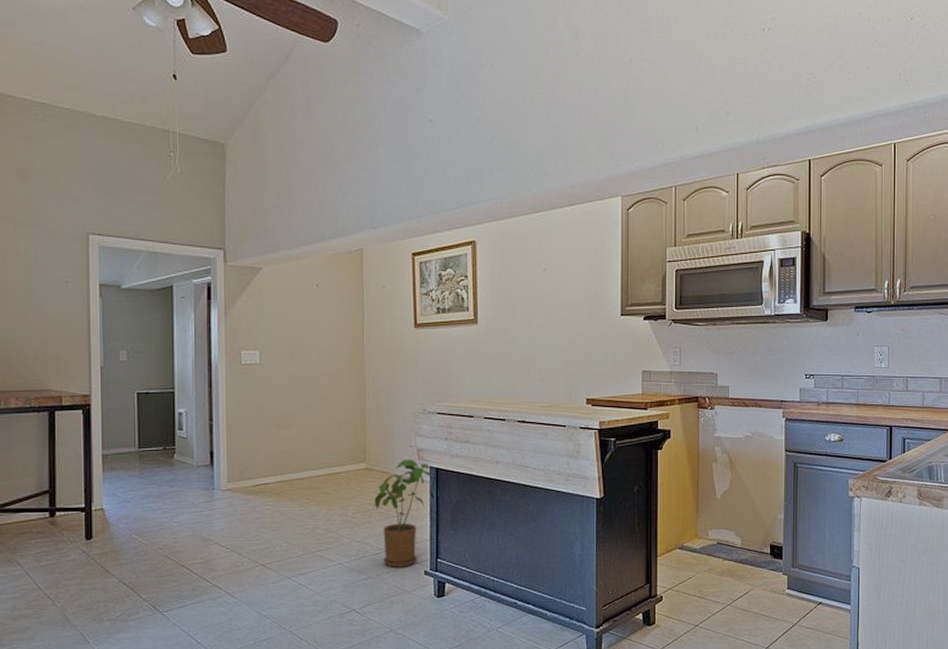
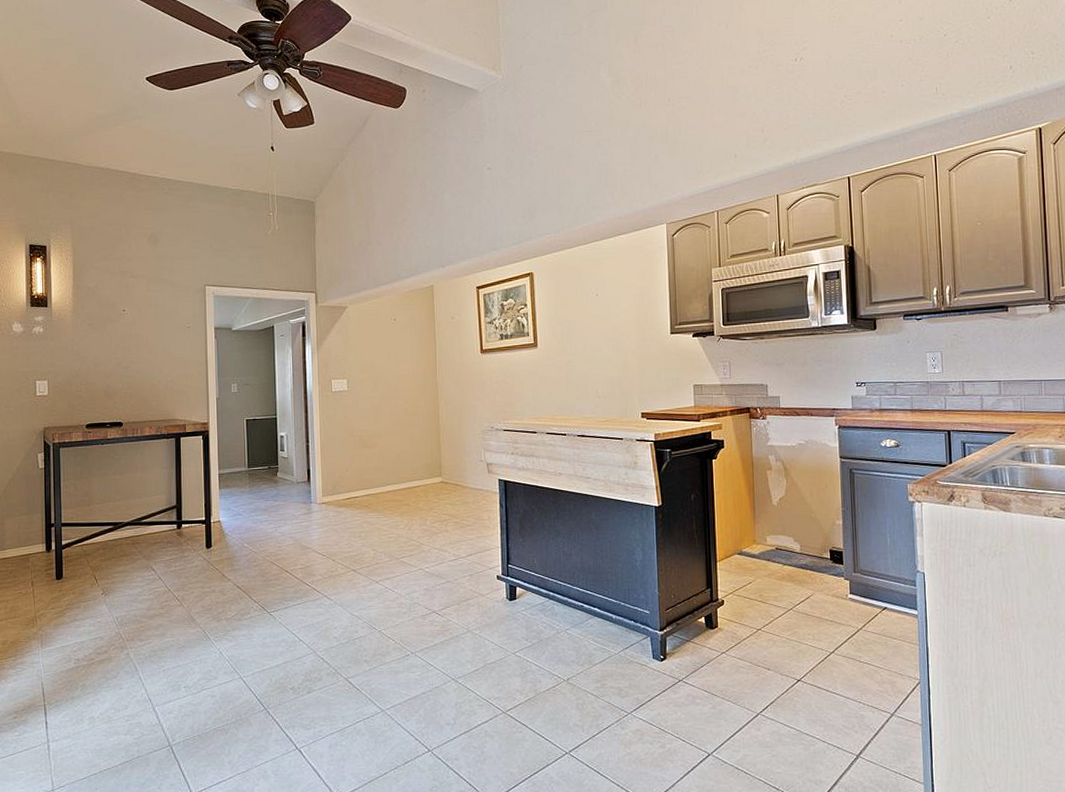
house plant: present [374,460,432,568] -> none [449,473,501,573]

